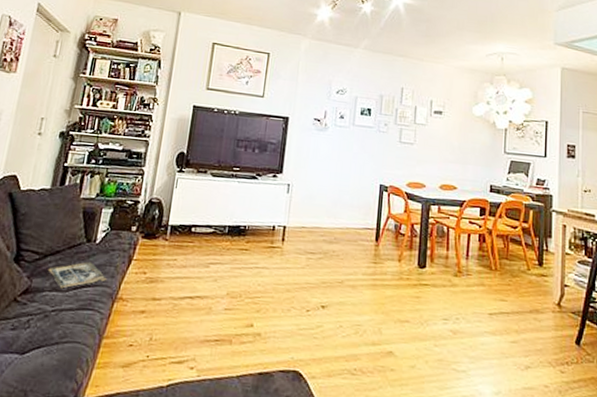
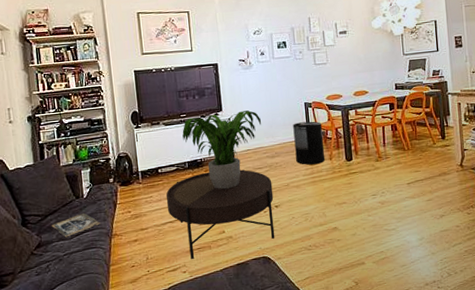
coffee table: none [190,243,324,353] -> present [166,169,275,259]
potted plant: none [229,174,326,271] -> present [182,110,262,190]
trash can: none [357,206,396,264] -> present [293,121,325,165]

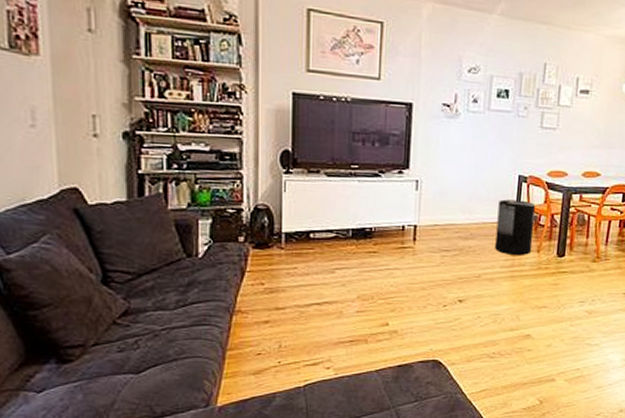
magazine: present [51,213,101,238] -> none [146,277,220,307]
coffee table: present [166,169,275,259] -> none [315,246,460,353]
potted plant: present [182,110,262,190] -> none [350,171,459,272]

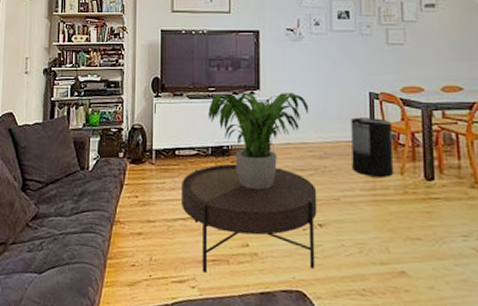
coffee table: none [315,246,460,353] -> present [180,163,317,273]
potted plant: none [350,171,459,272] -> present [208,92,309,190]

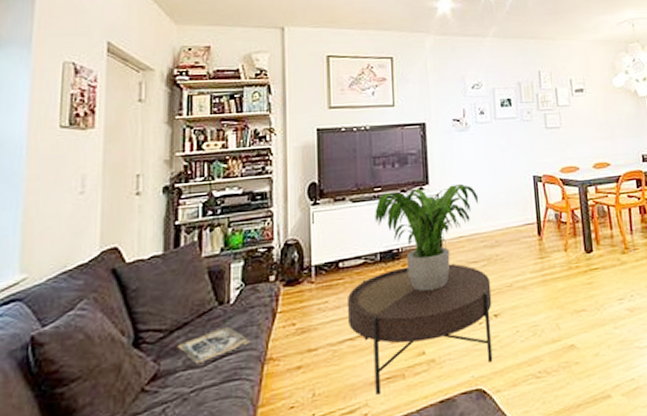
magazine: none [51,188,104,214] -> present [177,326,251,365]
trash can: present [351,117,394,177] -> none [518,200,559,258]

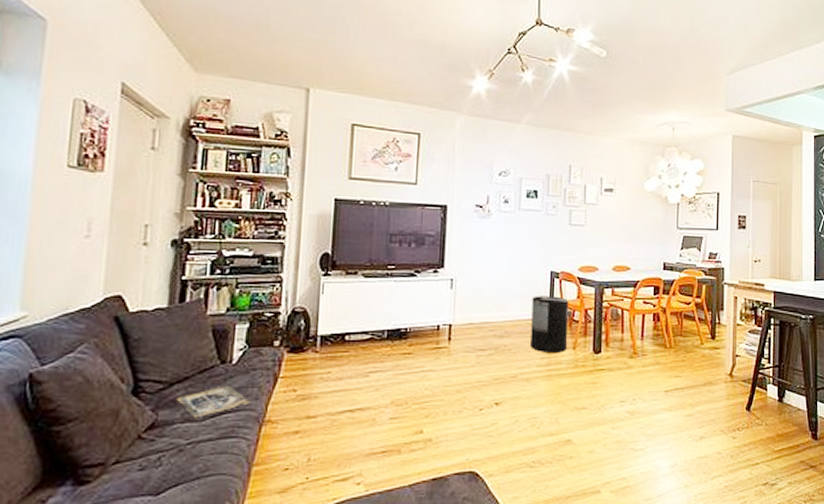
coffee table: present [346,263,493,395] -> none [348,347,496,466]
potted plant: present [375,184,479,292] -> none [386,270,493,373]
trash can: none [518,200,559,258] -> present [530,296,569,352]

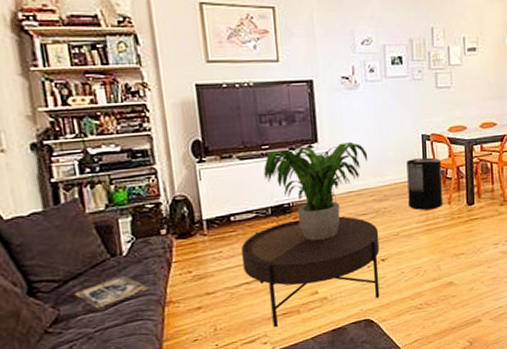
coffee table: none [348,347,496,466] -> present [240,216,380,327]
potted plant: none [386,270,493,373] -> present [263,142,368,241]

